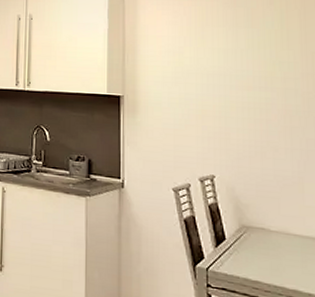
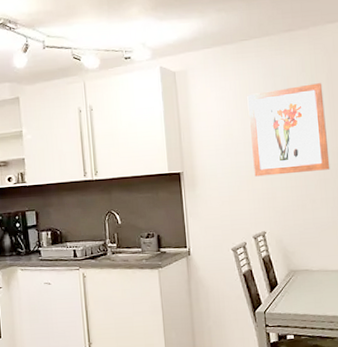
wall art: none [203,19,299,117] -> present [247,83,330,177]

